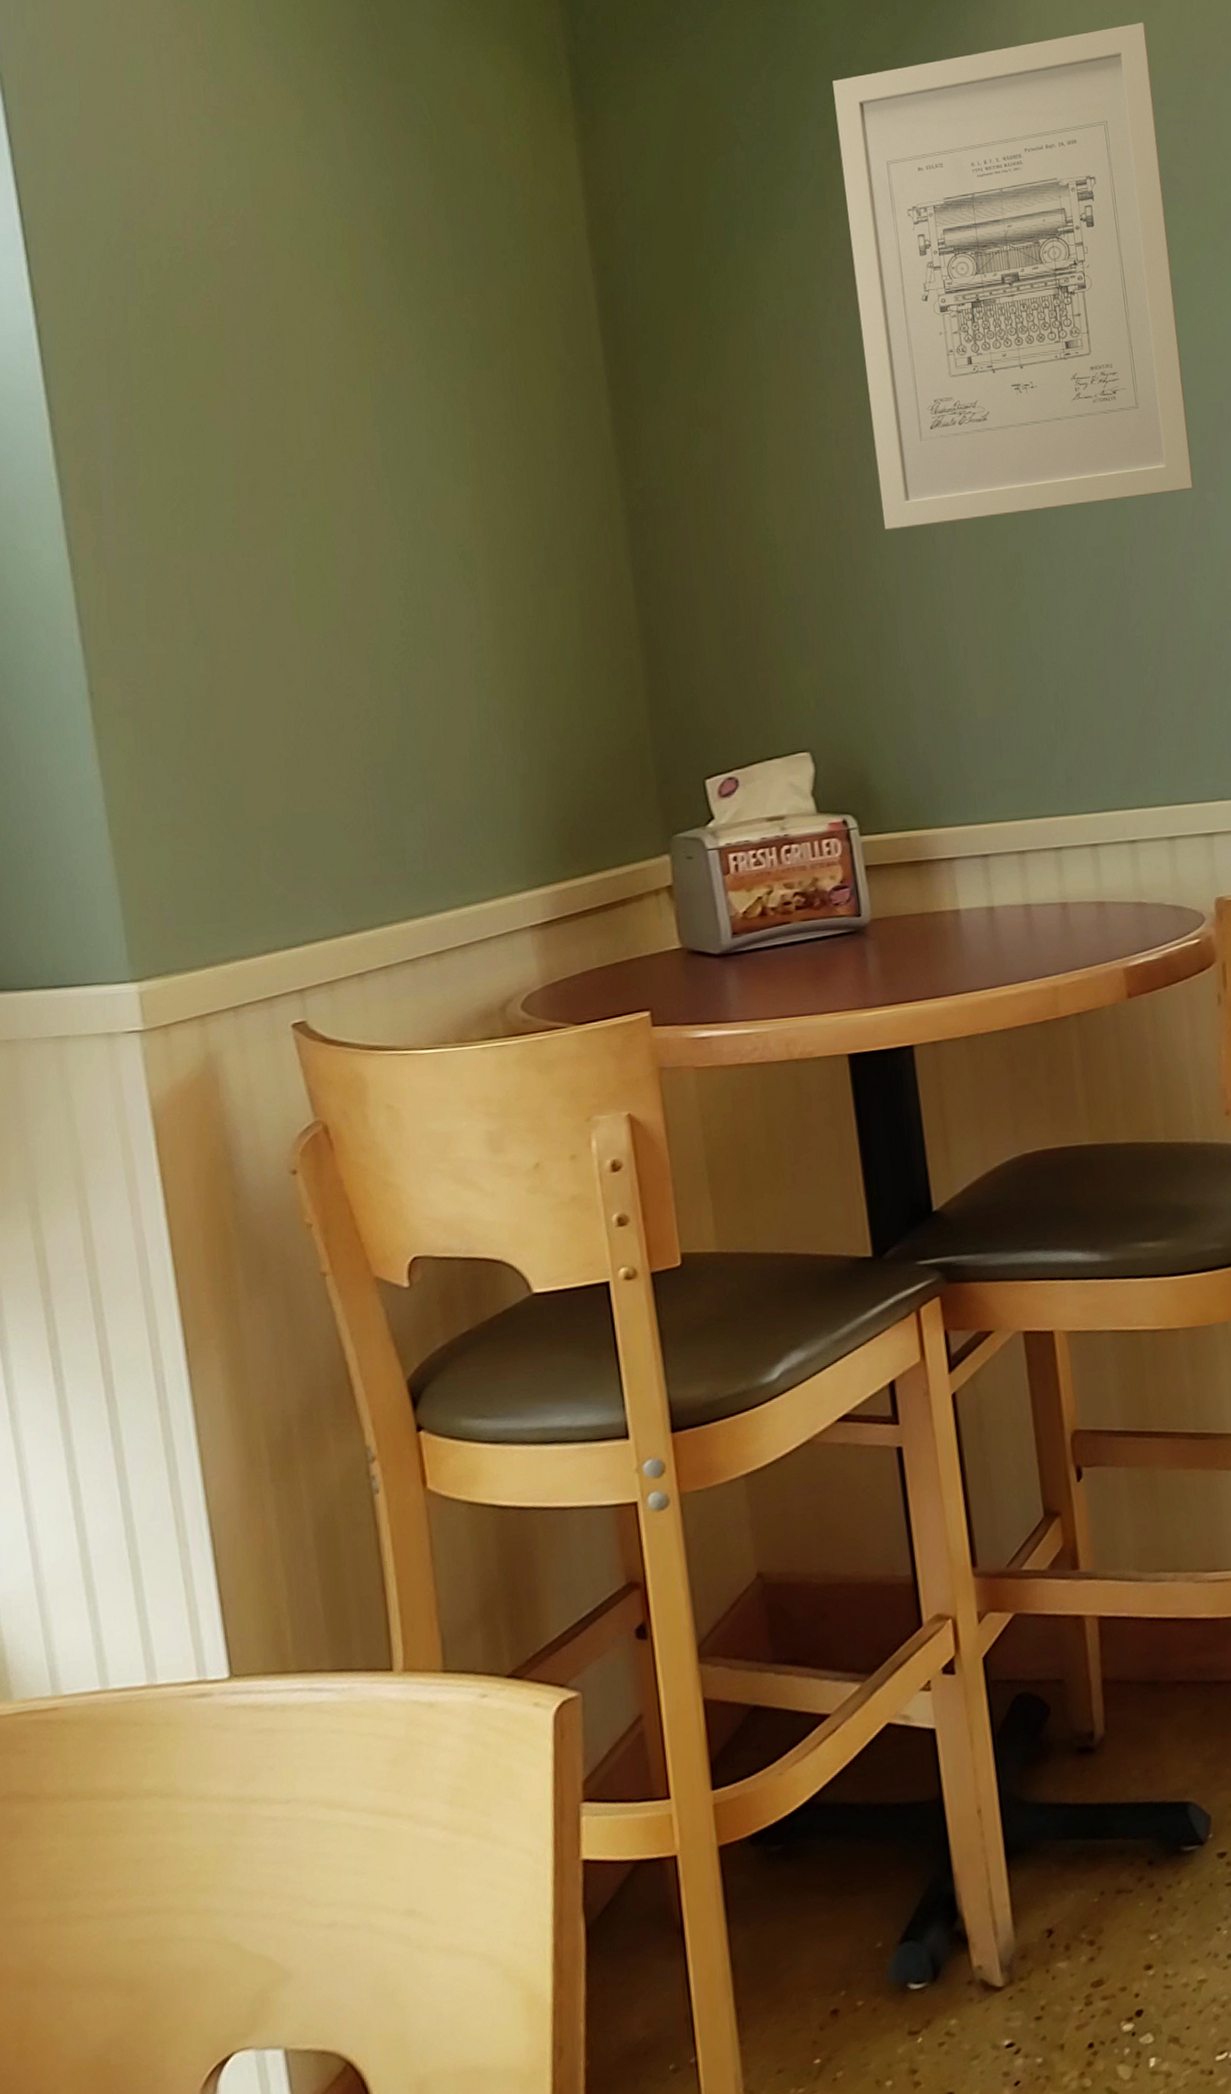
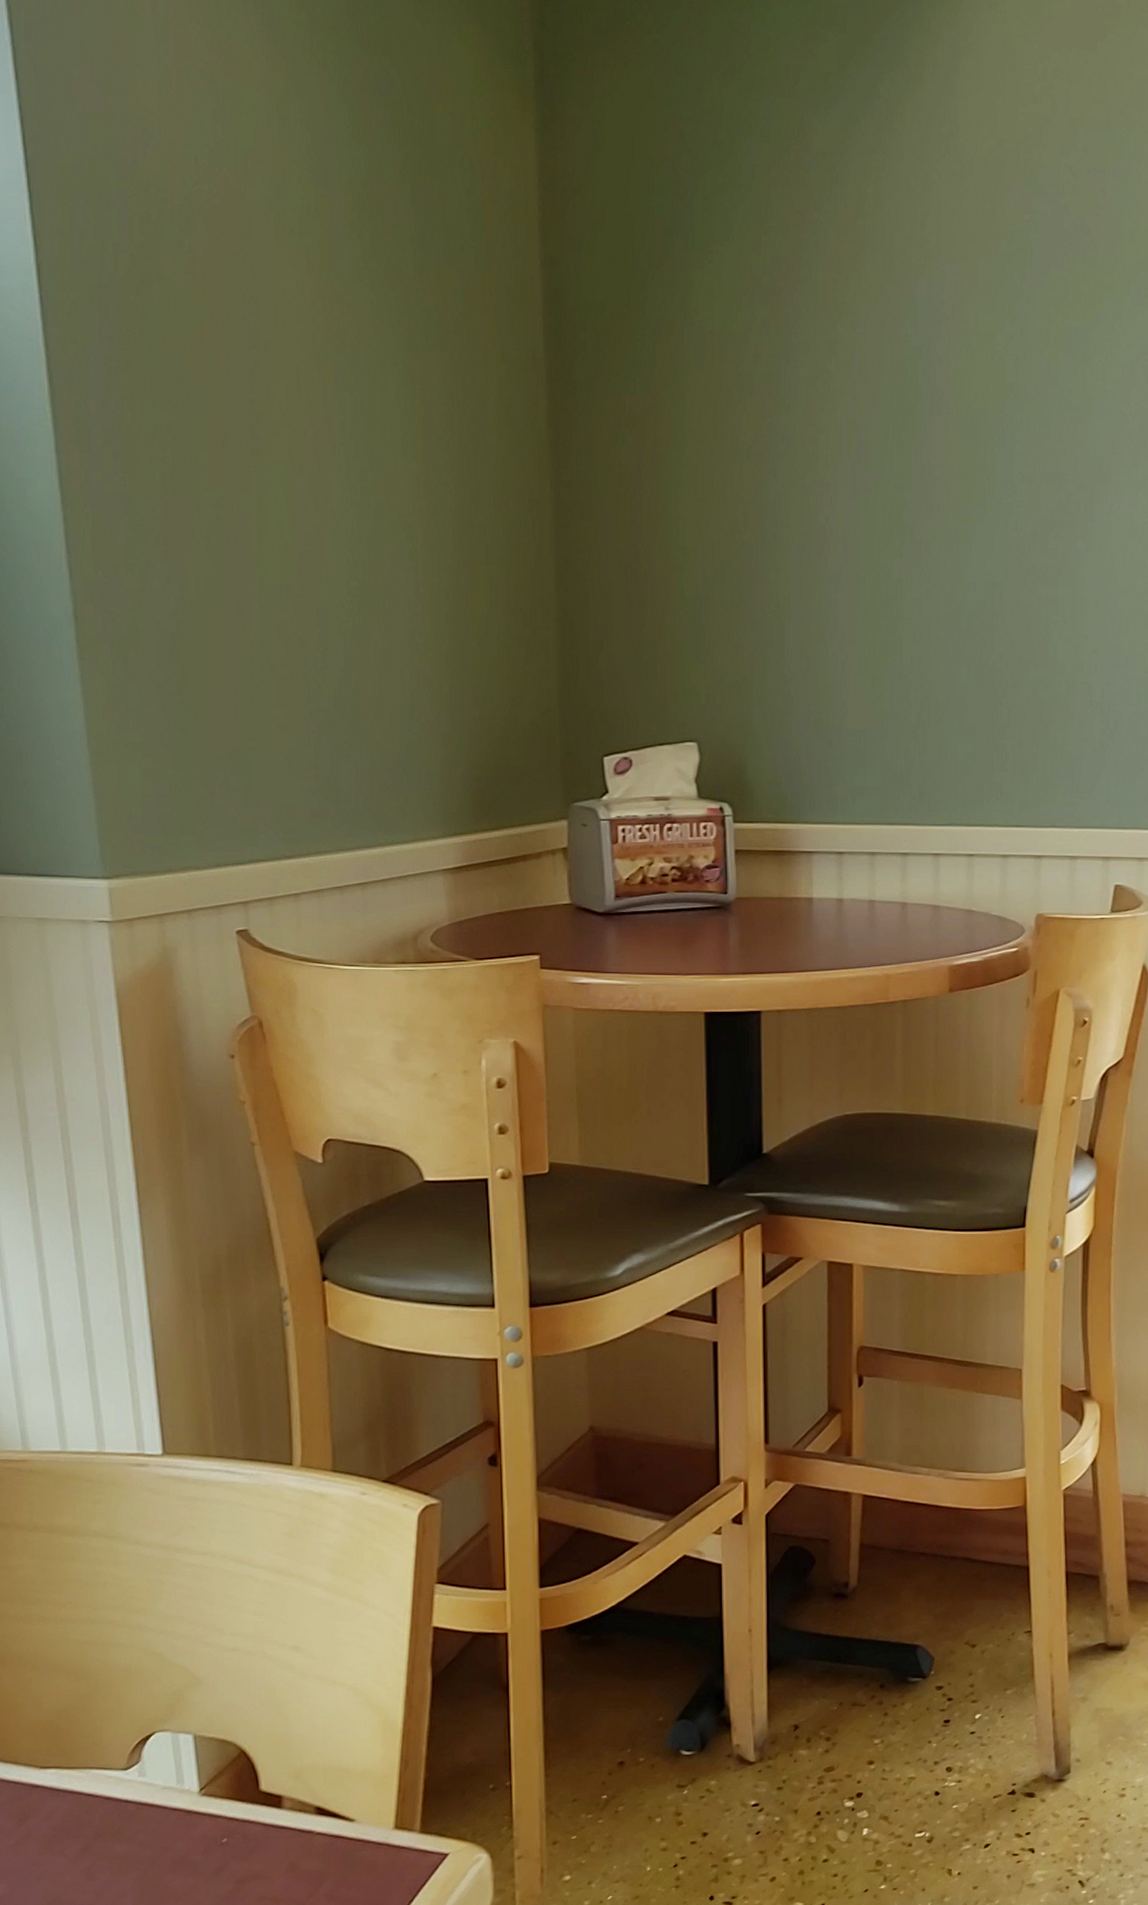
wall art: present [832,22,1195,530] -> none [779,64,1080,545]

